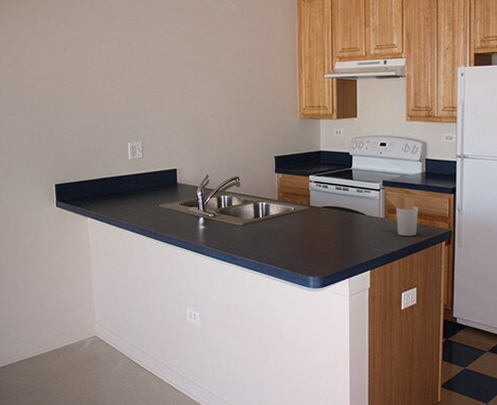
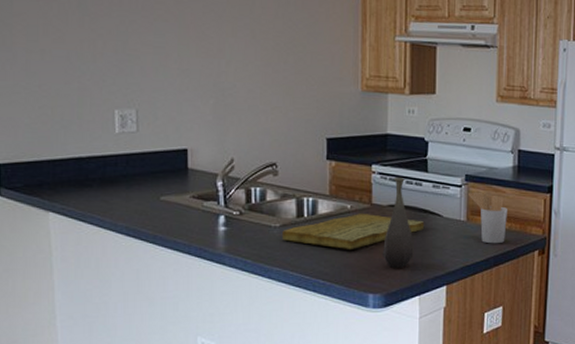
cutting board: none [244,214,352,242] -> present [282,214,425,249]
bottle: none [319,184,343,256] -> present [382,176,414,268]

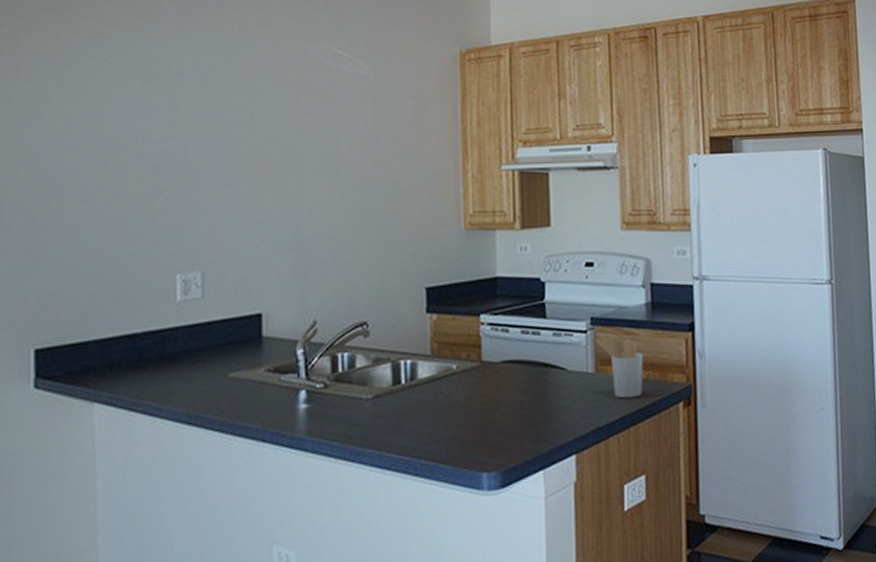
cutting board: present [282,214,425,249] -> none [376,373,546,420]
bottle: present [382,176,414,268] -> none [496,326,534,438]

